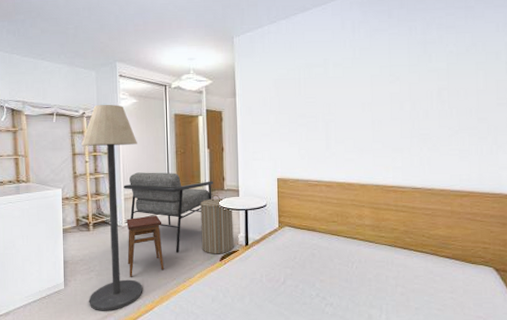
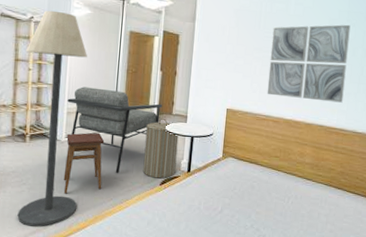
wall art: none [314,79,397,160] -> present [267,24,351,103]

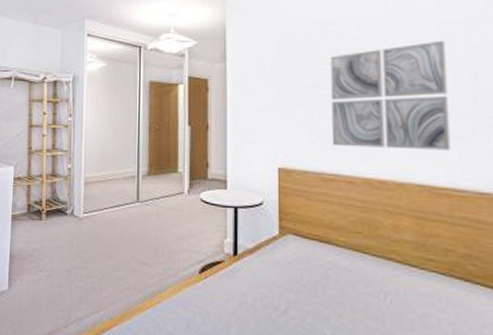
floor lamp: present [17,10,87,227] -> none [35,68,104,325]
stool: present [63,132,105,194] -> none [83,206,128,283]
armchair: present [67,87,163,173] -> none [84,151,195,257]
laundry hamper: present [142,118,179,179] -> none [176,184,218,264]

